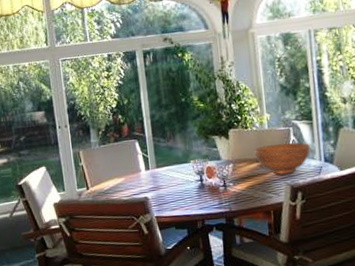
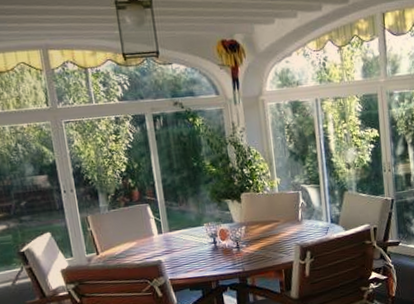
fruit bowl: present [254,142,310,175] -> none [265,205,318,236]

